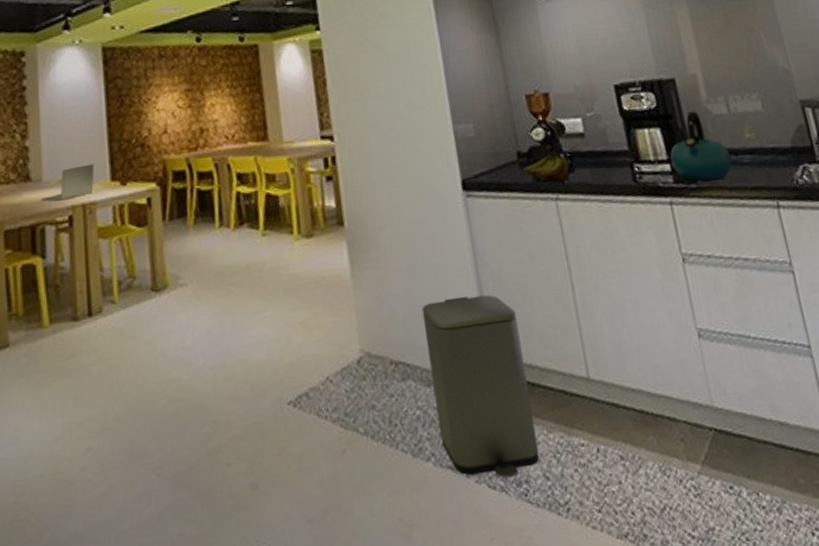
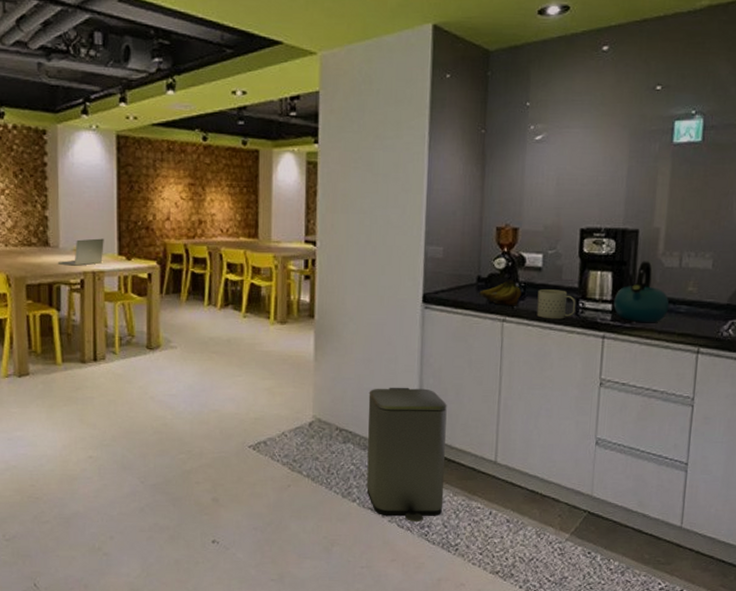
mug: none [586,155,633,191] -> present [536,289,576,319]

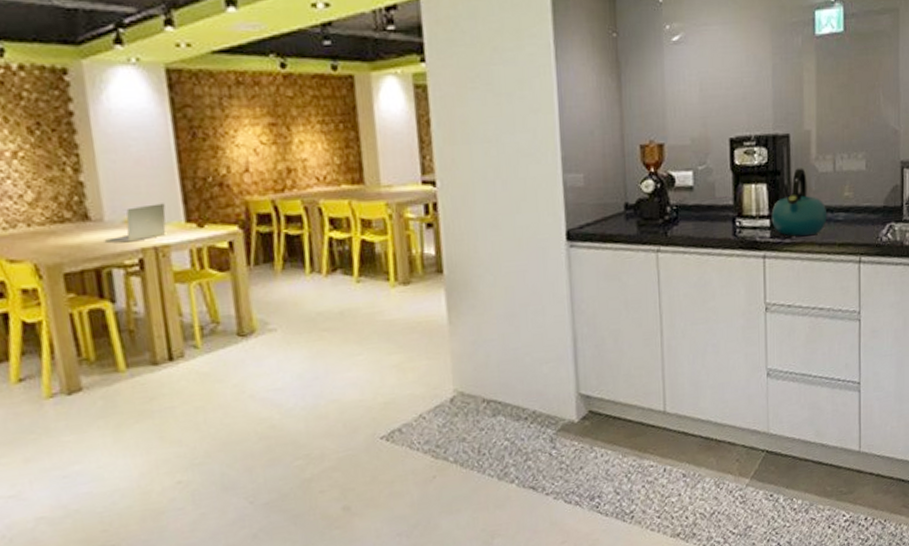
pedal bin: present [366,387,447,522] -> none [516,339,613,495]
fruit: present [479,280,522,306] -> none [628,204,674,234]
mug: present [536,289,576,319] -> none [691,209,733,244]

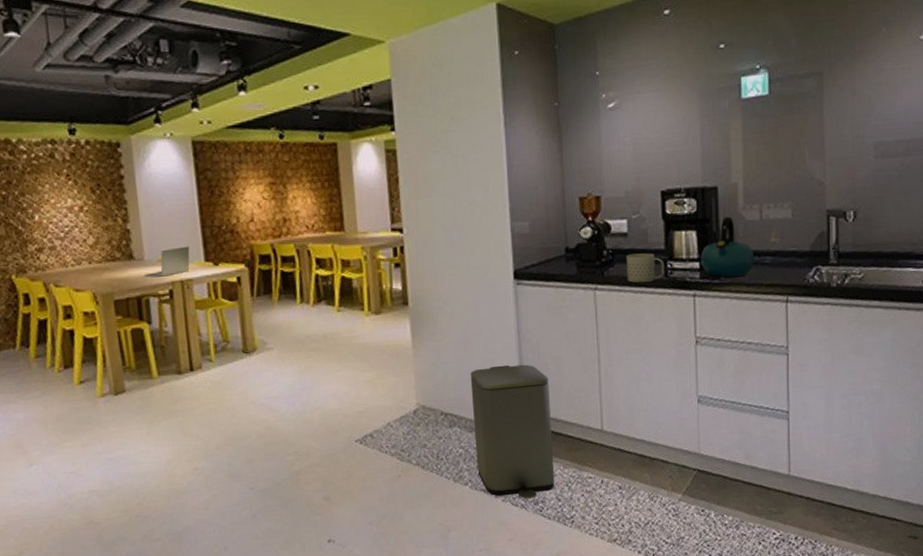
pedal bin: none [516,339,613,495] -> present [470,364,555,499]
mug: none [691,209,733,244] -> present [626,253,665,283]

